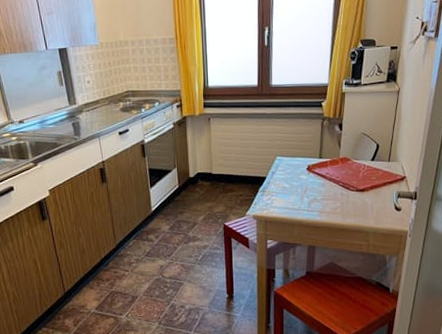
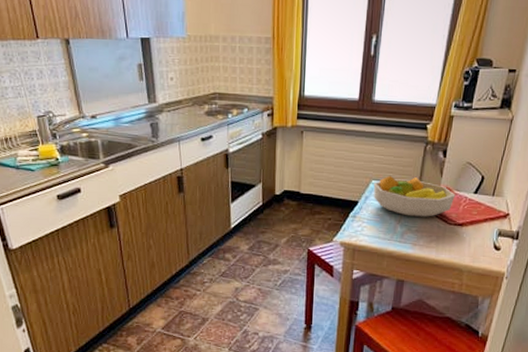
fruit bowl: none [278,151,354,187] -> present [373,175,456,217]

